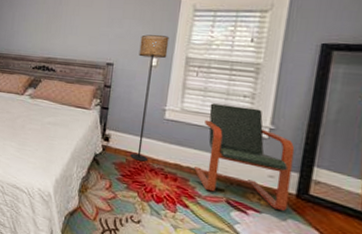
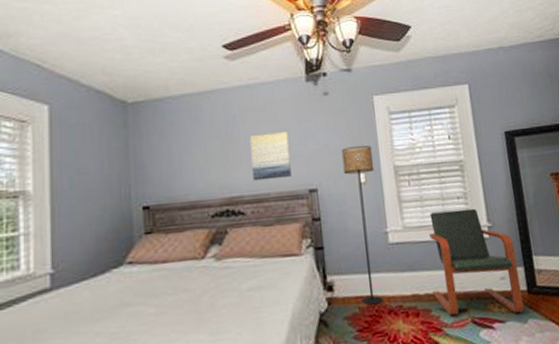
wall art: none [66,14,99,51] -> present [250,132,291,181]

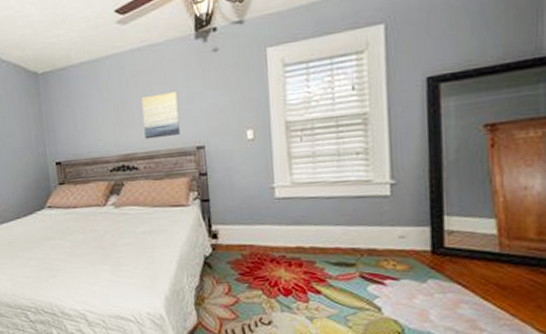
floor lamp: present [341,146,383,305] -> none [229,101,265,253]
armchair: present [429,208,524,316] -> none [319,164,424,272]

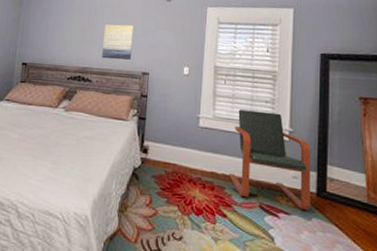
armchair: none [319,164,424,272] -> present [229,109,311,210]

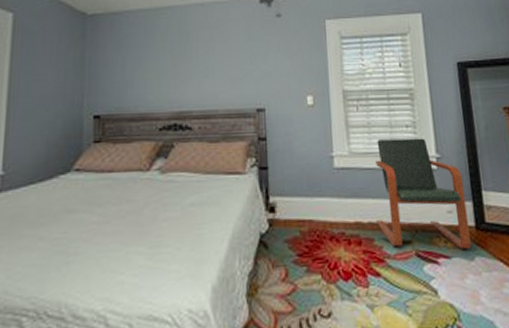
wall art: present [102,24,134,60] -> none [202,51,240,97]

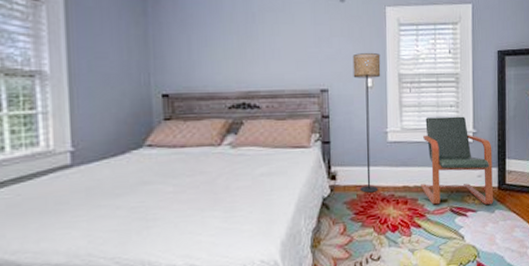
floor lamp: none [291,69,325,230] -> present [352,53,381,193]

